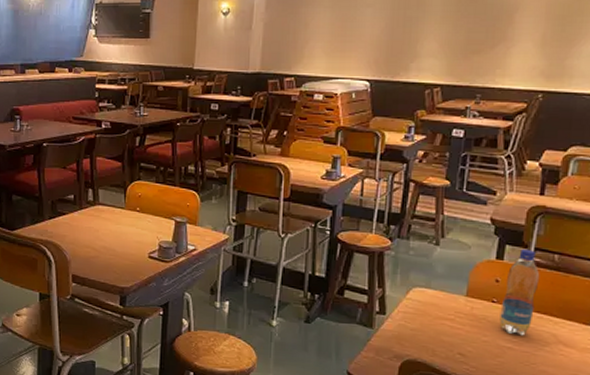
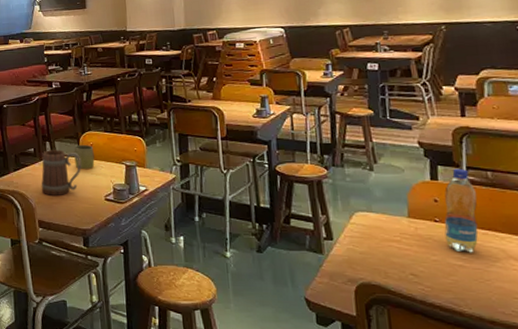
beer mug: none [78,198,127,249] -> present [41,150,82,195]
mug: none [119,194,142,223] -> present [74,144,95,170]

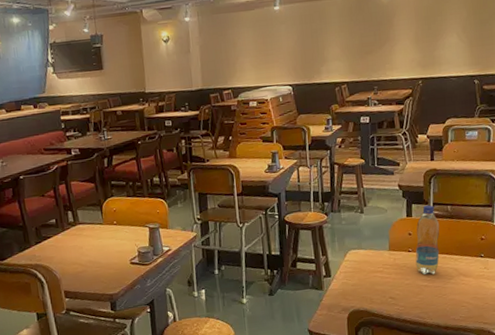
beer mug: present [41,150,82,195] -> none [65,218,106,265]
mug: present [74,144,95,170] -> none [97,210,119,237]

